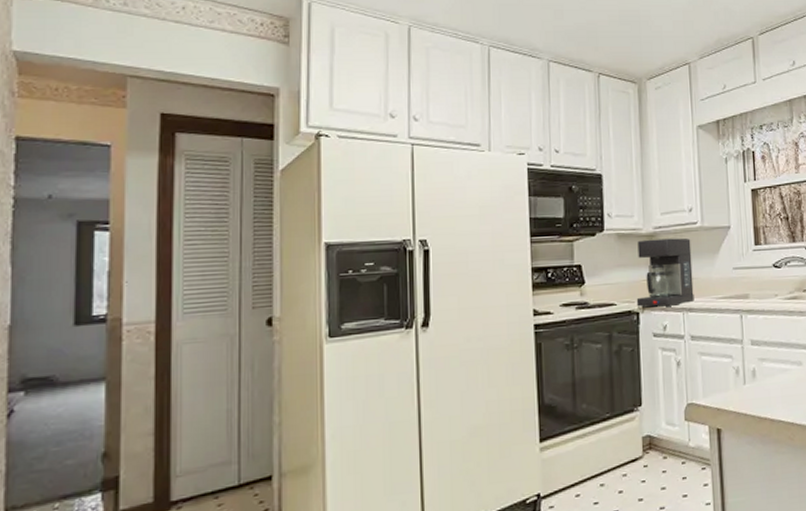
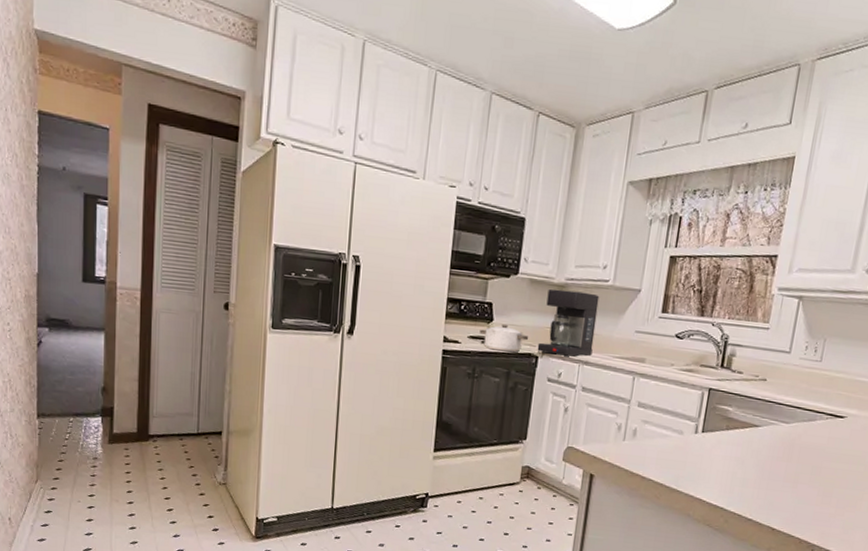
cooking pot: none [572,284,626,315] -> present [479,323,529,353]

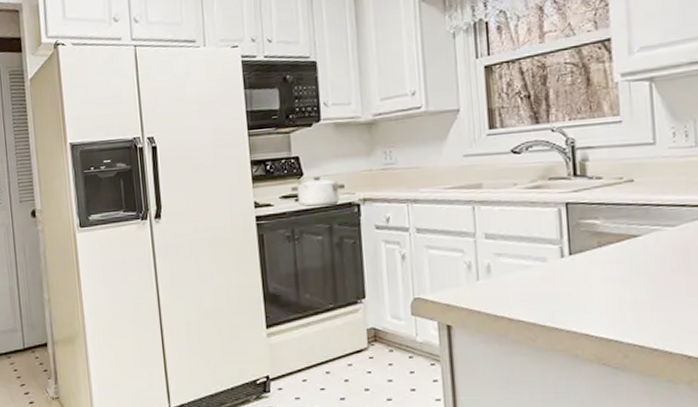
coffee maker: present [537,289,600,357] -> none [356,124,420,199]

